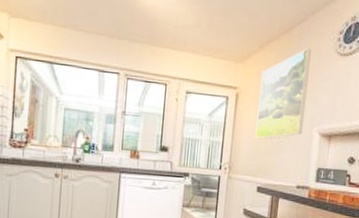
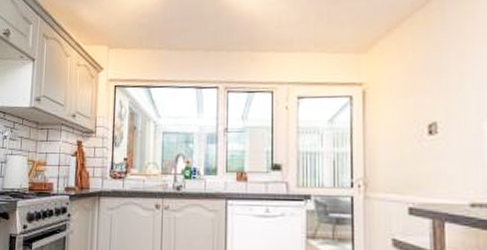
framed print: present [255,49,311,139] -> none [394,21,467,144]

